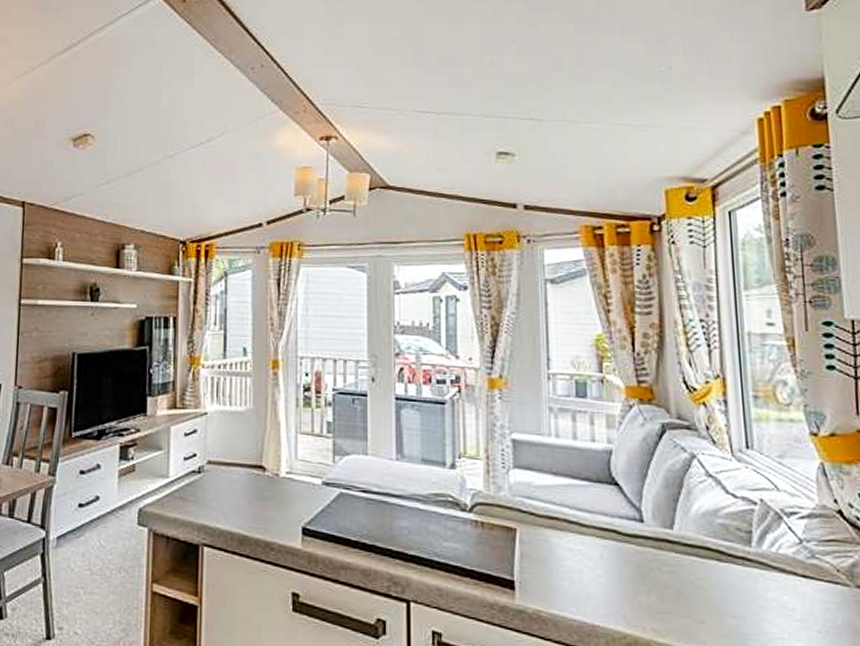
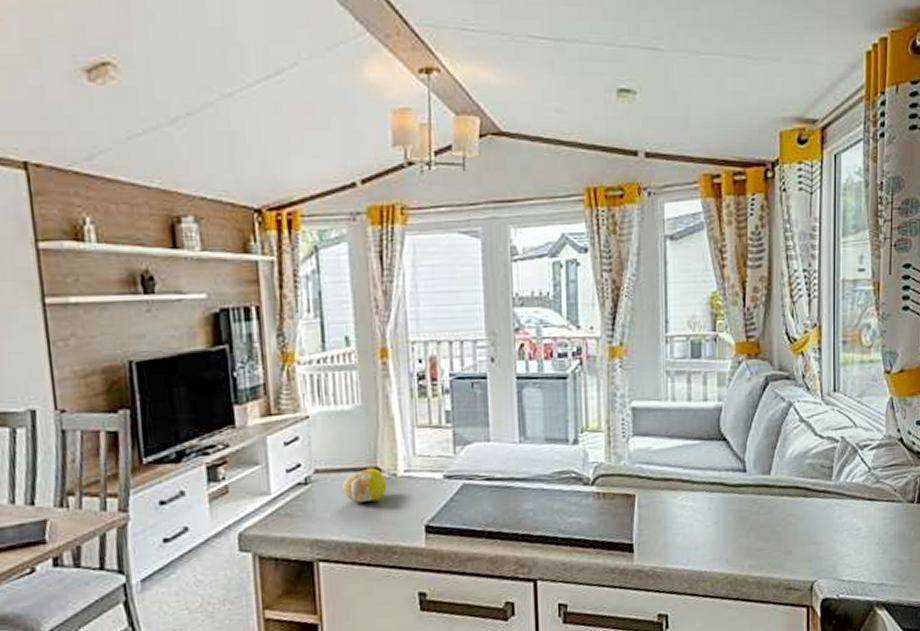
fruit: none [230,465,270,497] -> present [342,467,387,503]

